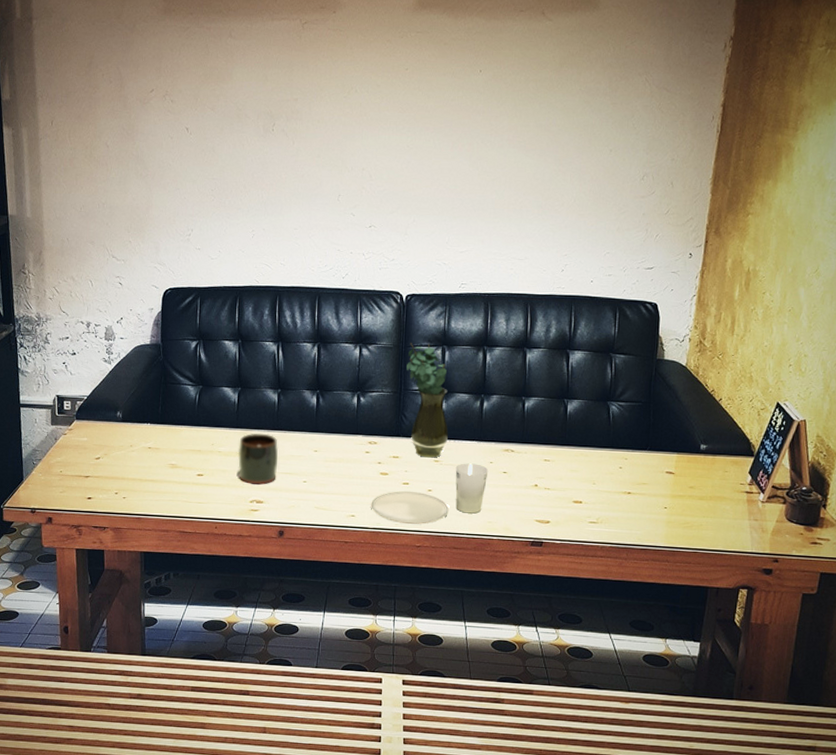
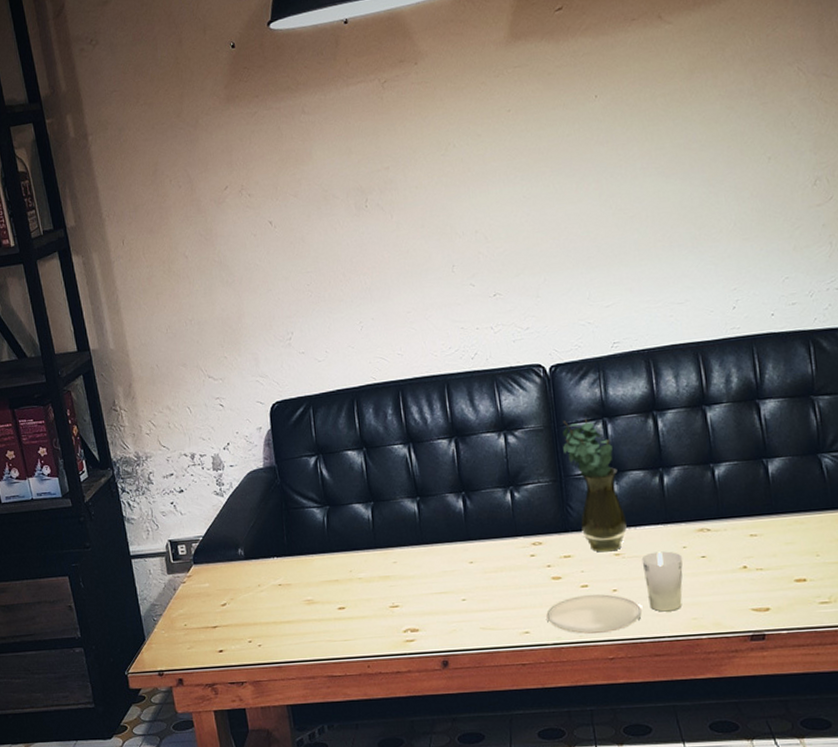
mug: present [237,433,278,484] -> none [380,550,430,611]

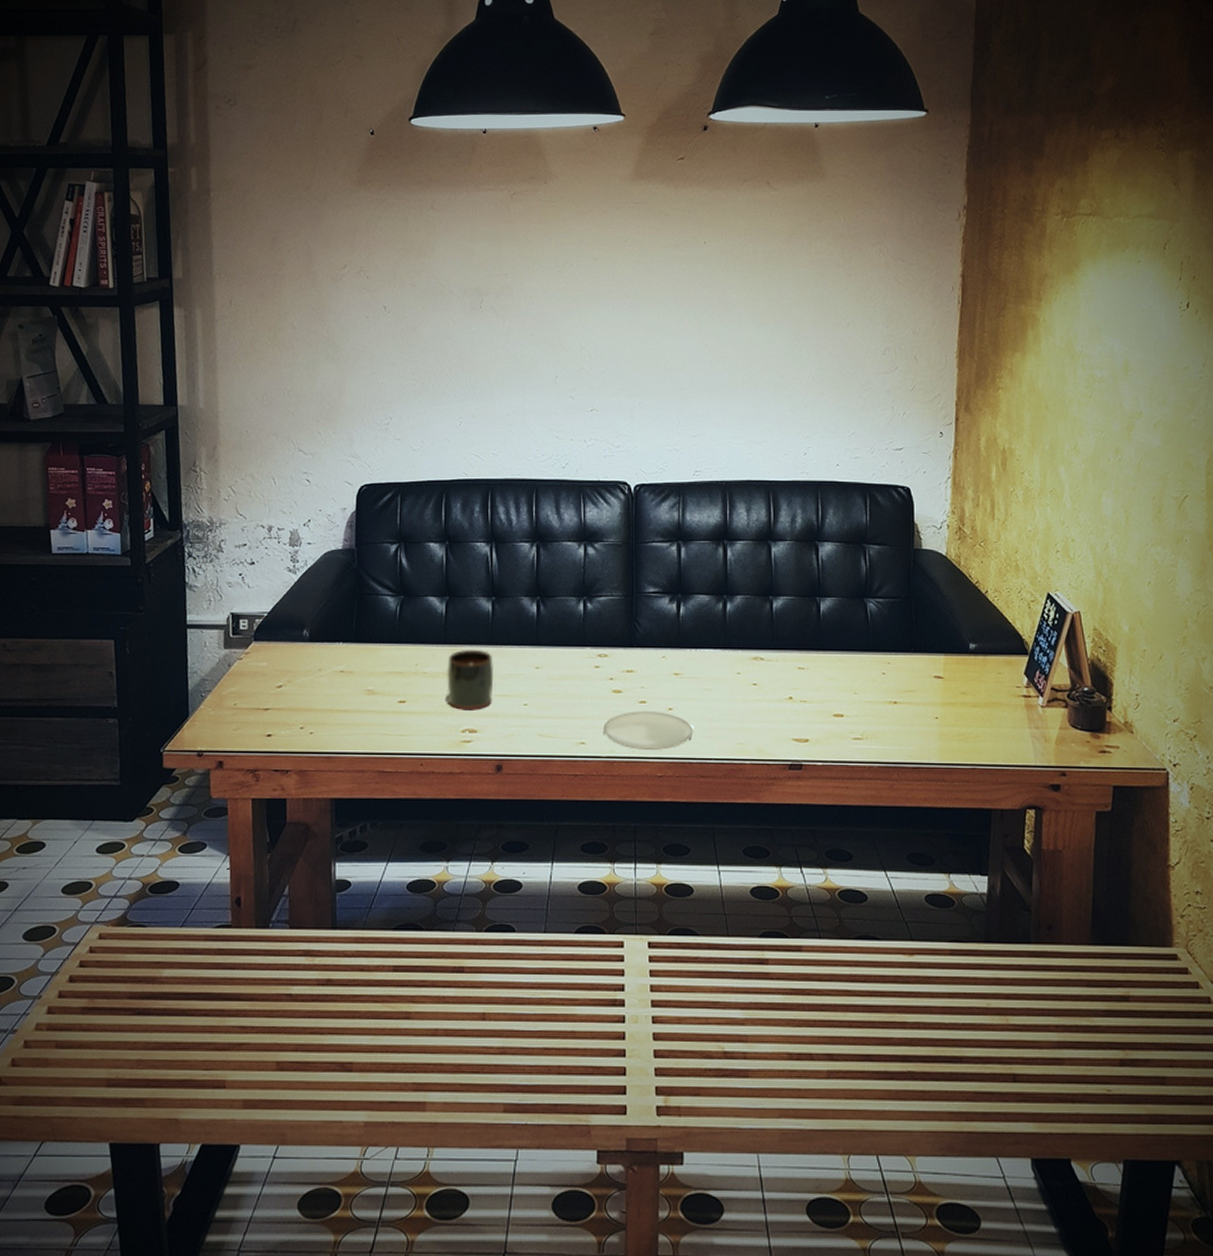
mug: none [380,550,430,611] -> present [446,649,494,710]
vase: present [563,418,627,552] -> none [638,539,689,671]
cup: present [641,551,683,612] -> none [698,675,736,734]

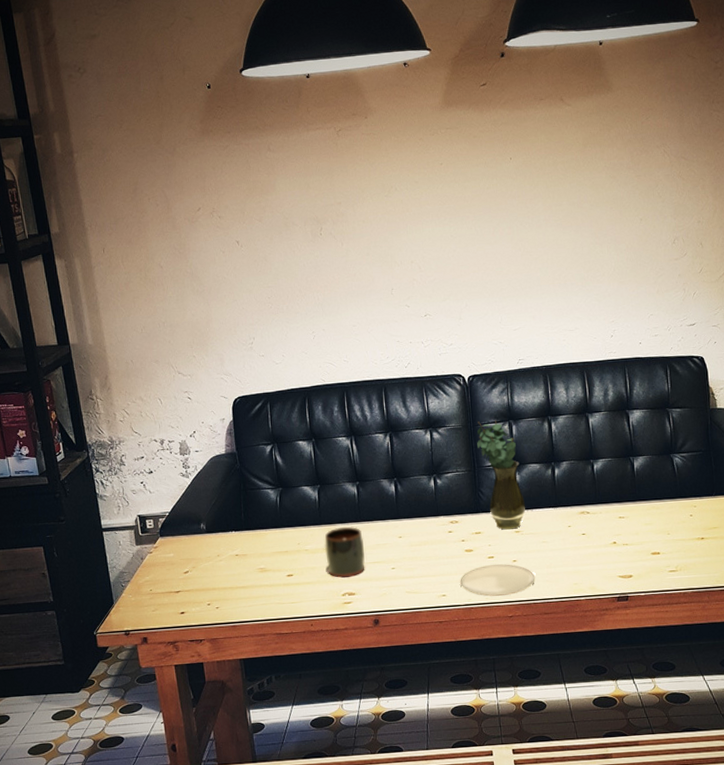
vase: none [638,539,689,671] -> present [477,420,526,530]

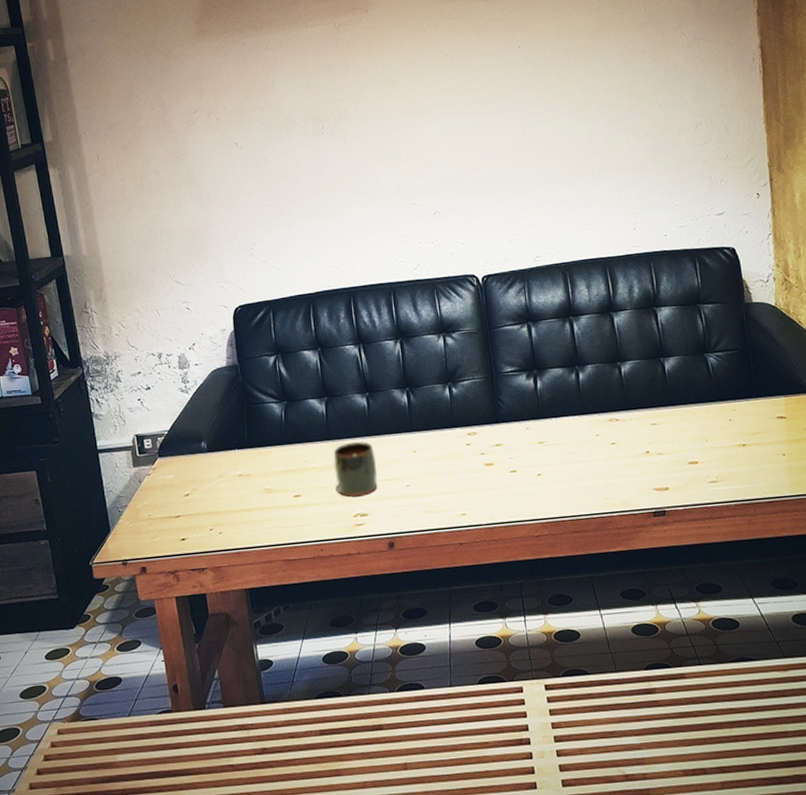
plate: present [459,563,536,597] -> none [479,478,563,515]
vase: present [477,420,526,530] -> none [494,322,549,441]

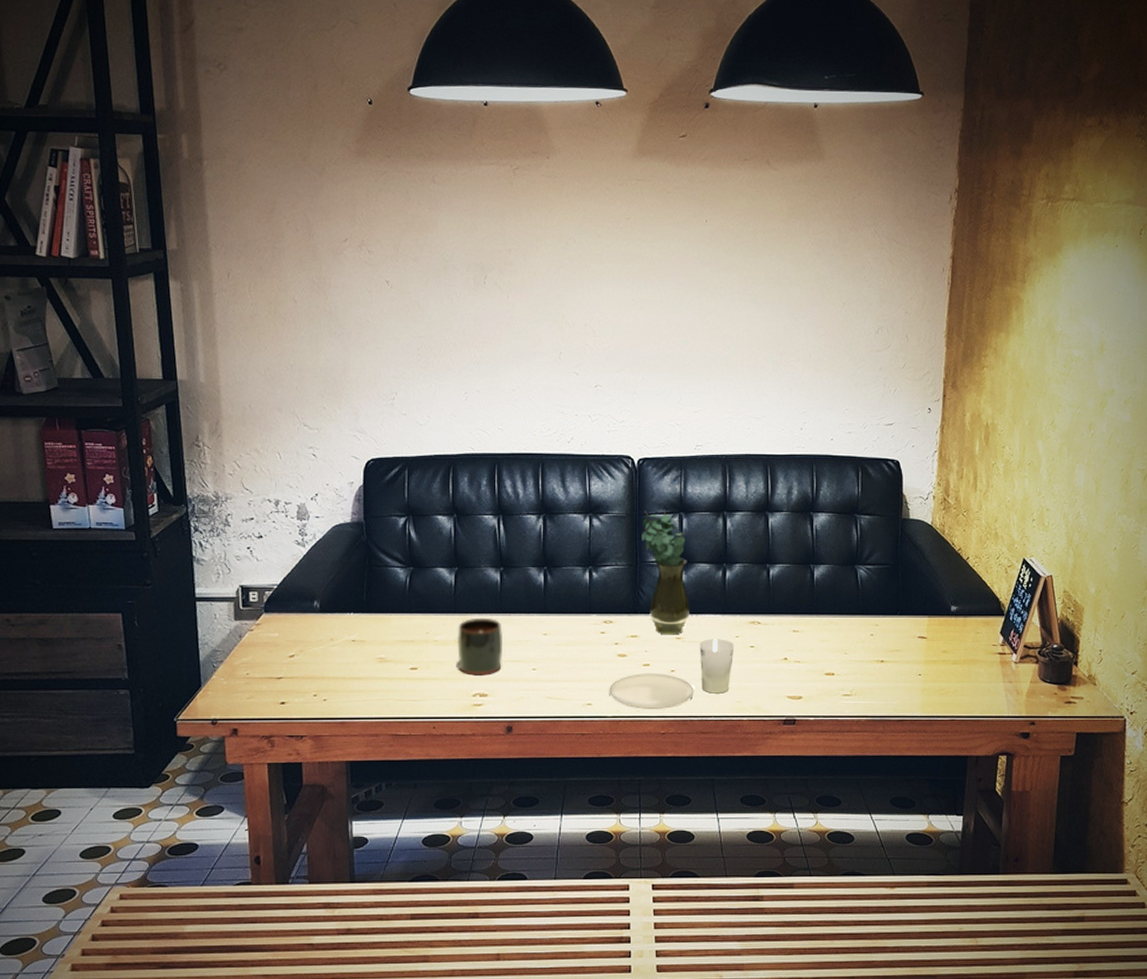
plate: none [479,478,563,515] -> present [608,672,695,709]
vase: none [494,322,549,441] -> present [642,511,691,635]
cup: none [561,439,597,493] -> present [699,639,735,694]

